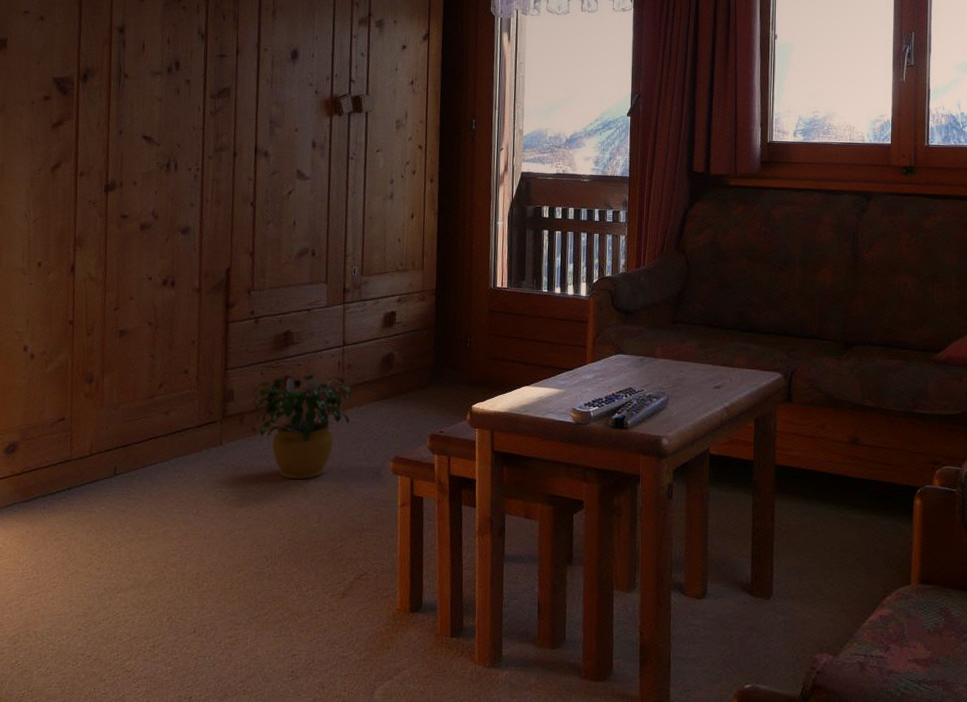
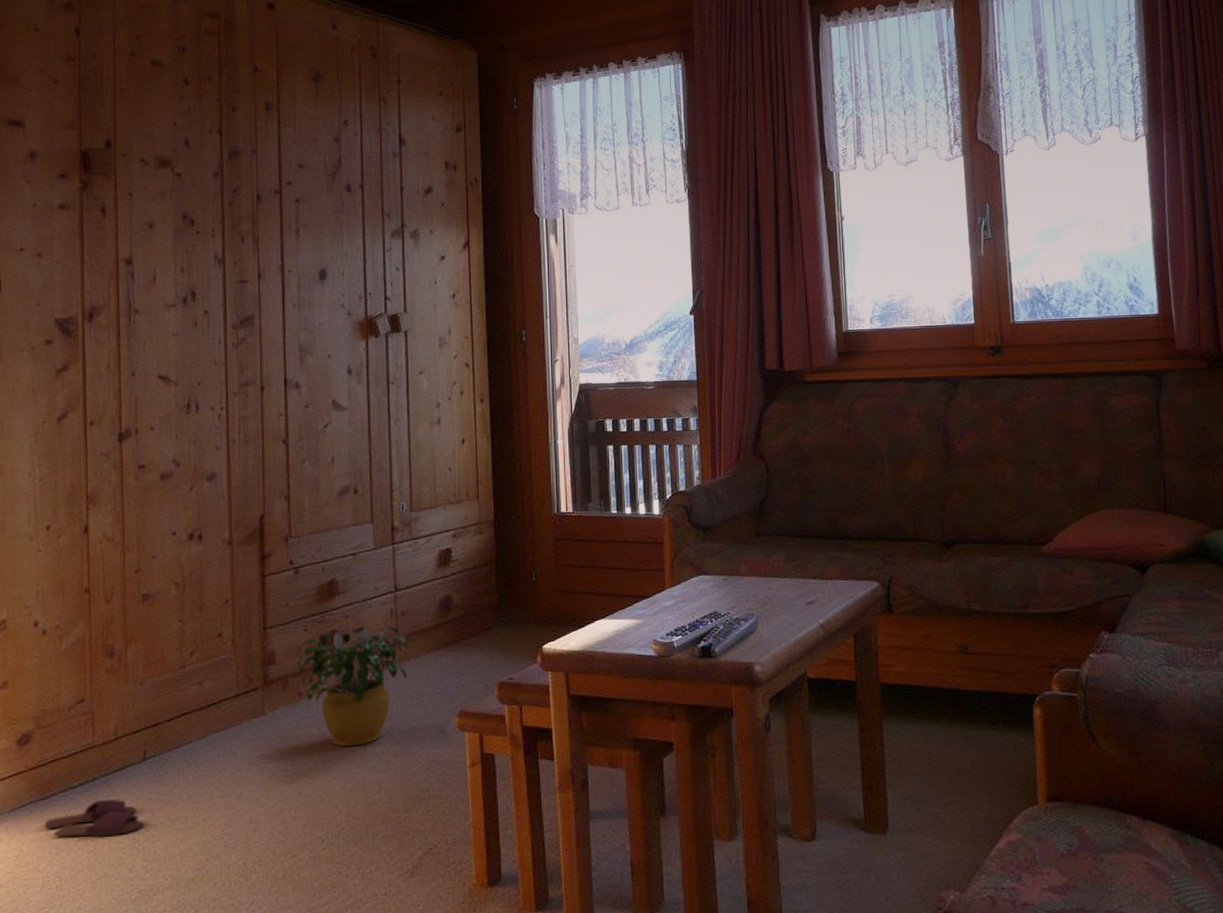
slippers: none [24,506,112,539] -> present [43,798,145,838]

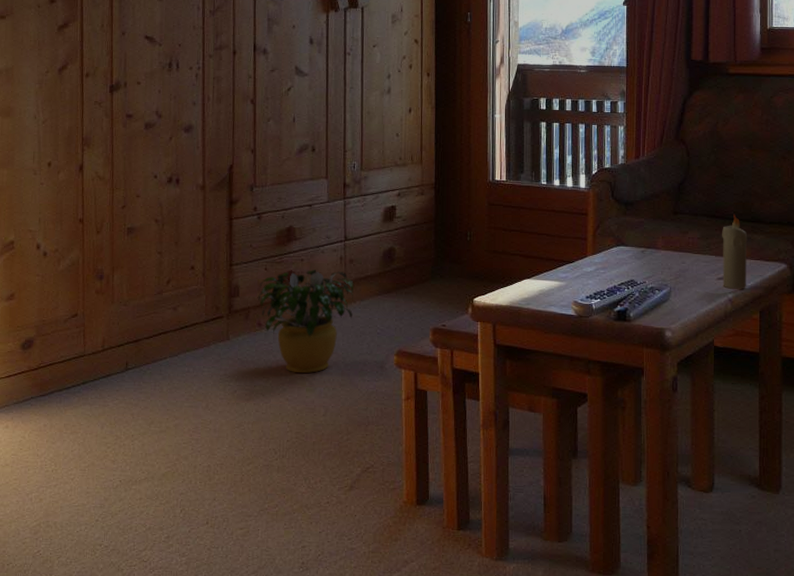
slippers: present [43,798,145,838] -> none [42,400,126,433]
candle: none [808,531,838,614] -> present [722,214,748,289]

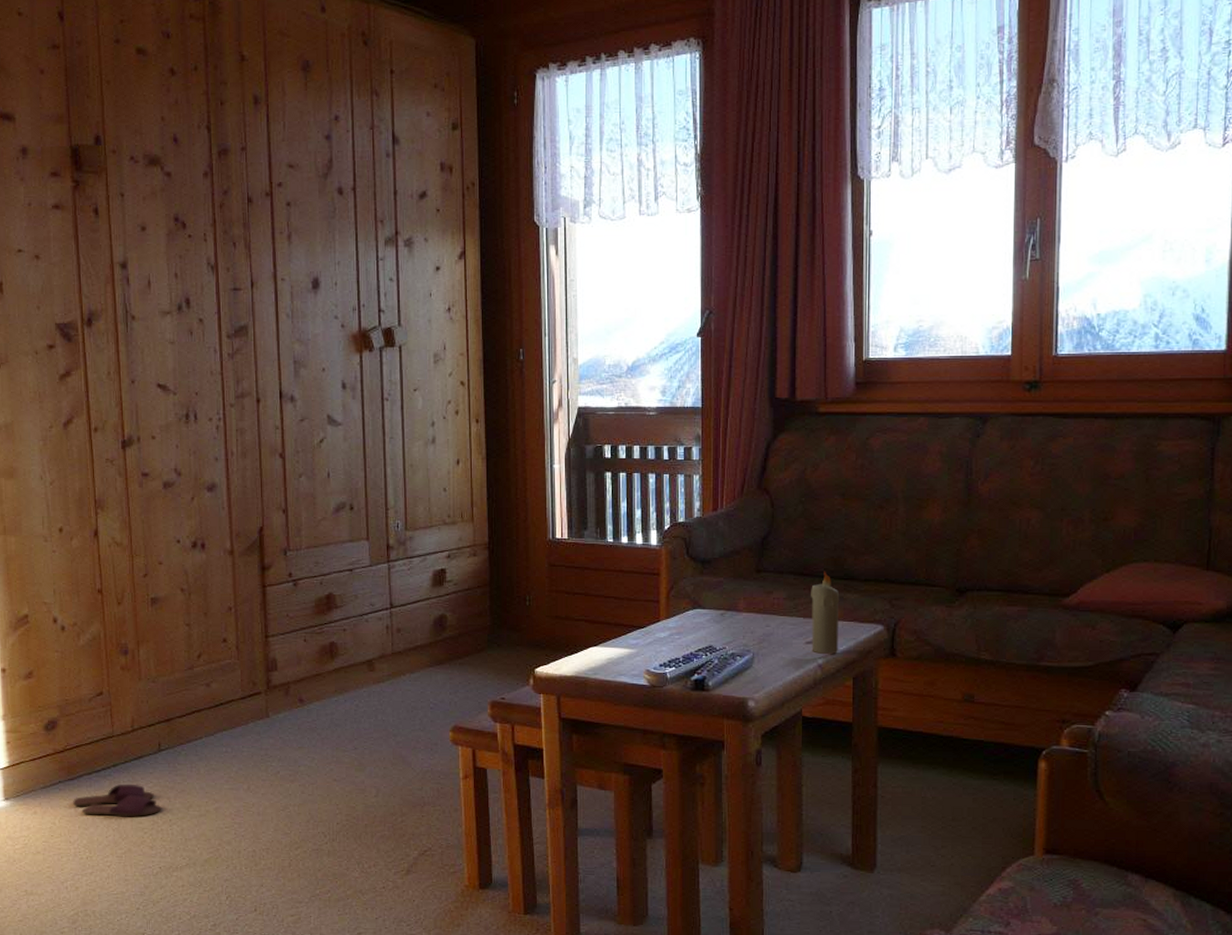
slippers: none [42,400,126,433] -> present [72,784,162,817]
potted flower: present [258,270,355,374] -> none [298,640,403,752]

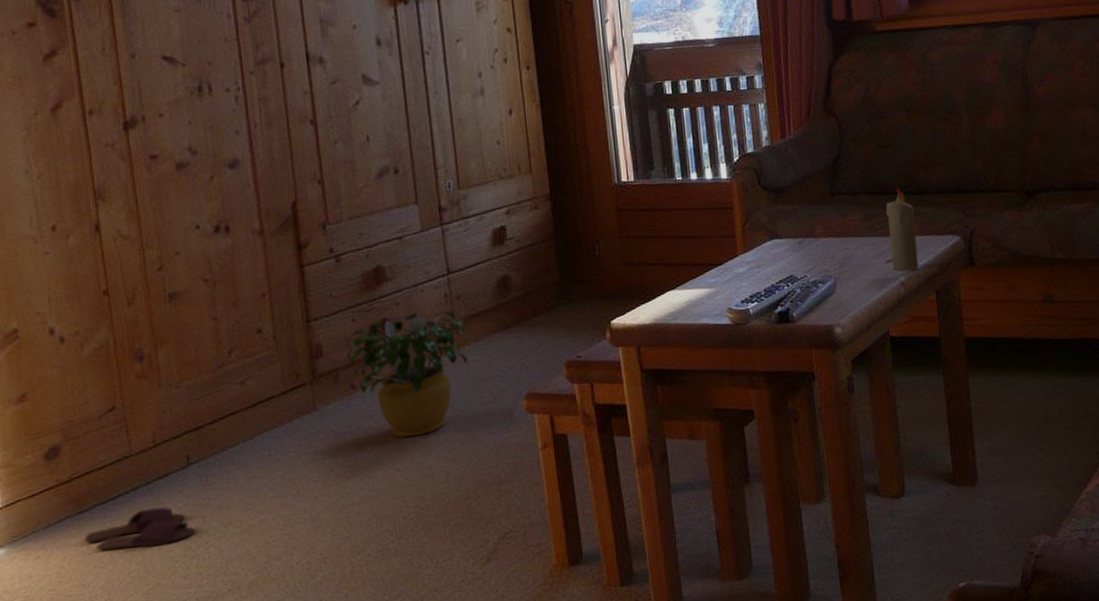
potted flower: none [298,640,403,752] -> present [347,311,468,438]

